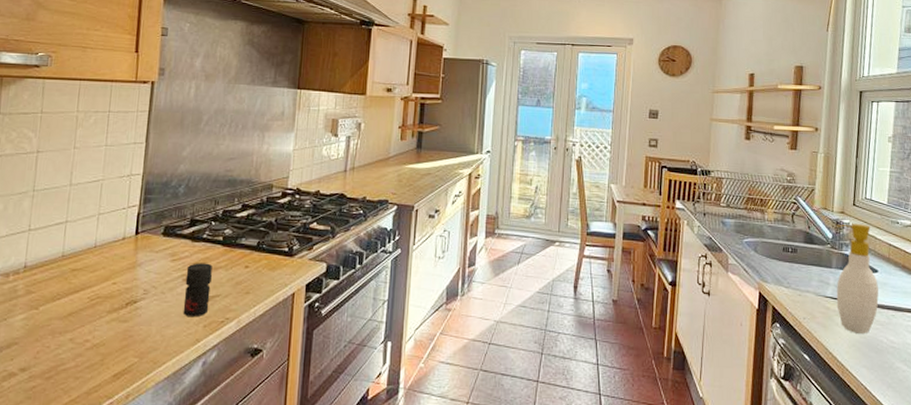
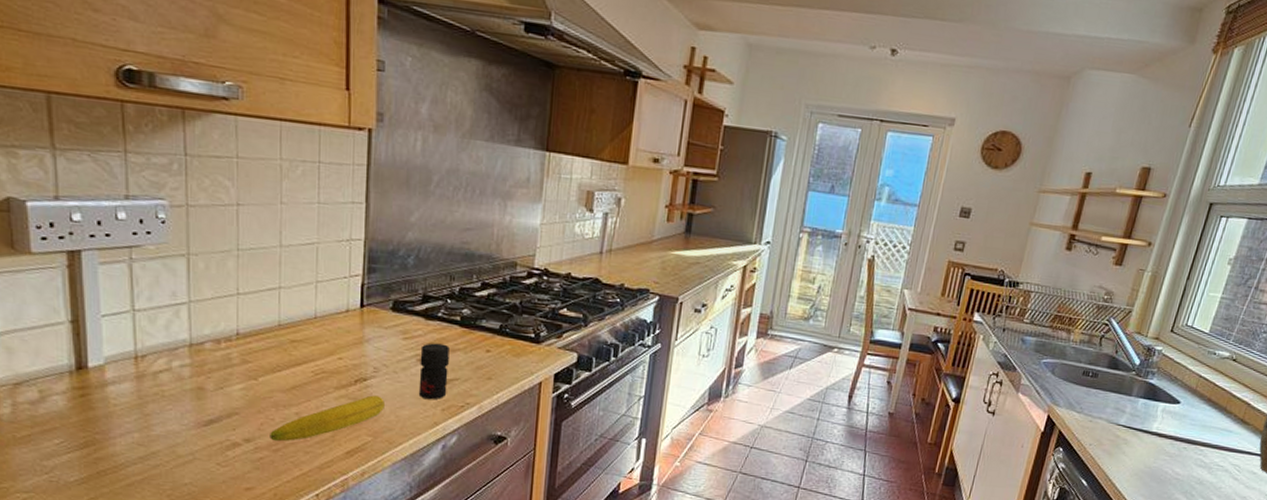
fruit: none [44,317,152,369] -> present [270,395,385,442]
soap bottle: present [836,223,879,334] -> none [1127,350,1184,464]

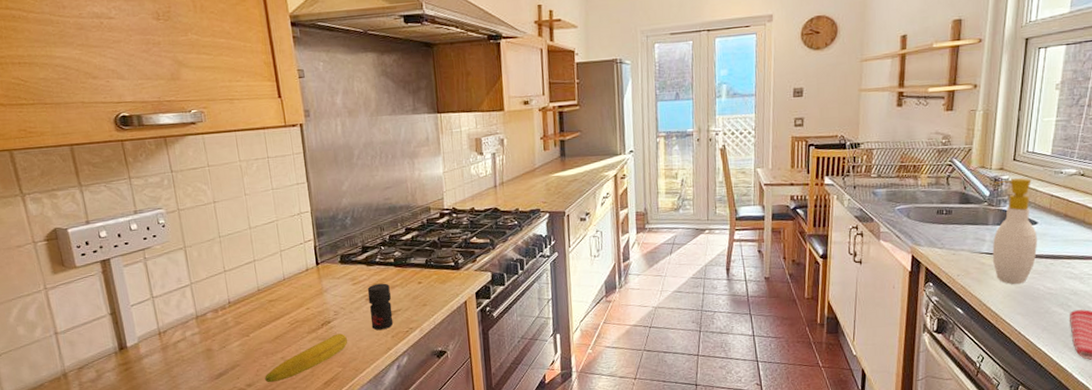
soap bottle: none [1127,350,1184,464] -> present [992,177,1038,284]

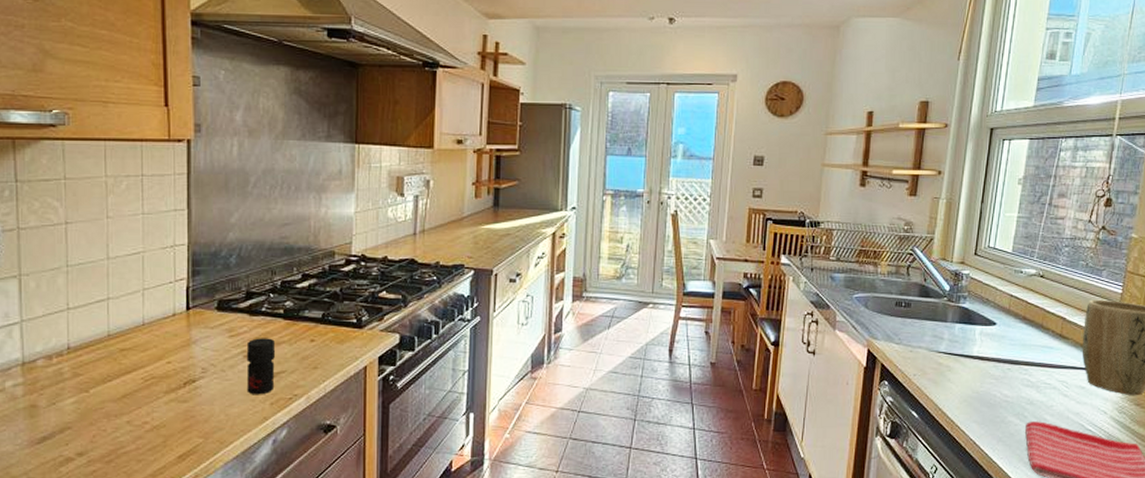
fruit: present [265,333,347,383] -> none [102,396,214,453]
soap bottle: present [992,177,1038,284] -> none [950,273,996,389]

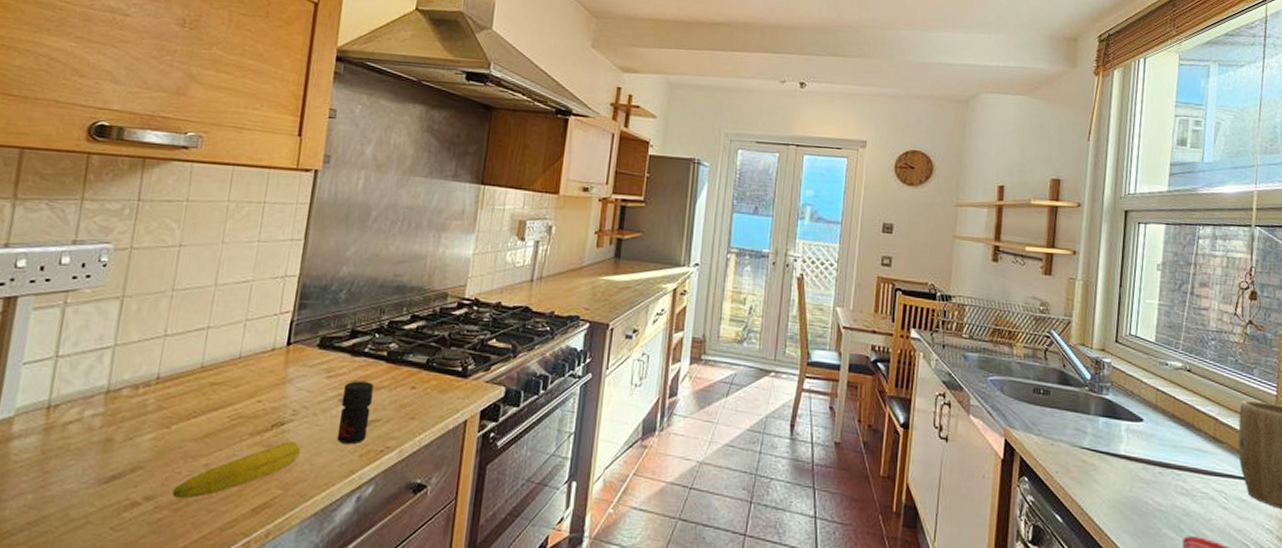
fruit: none [102,396,214,453] -> present [172,441,300,499]

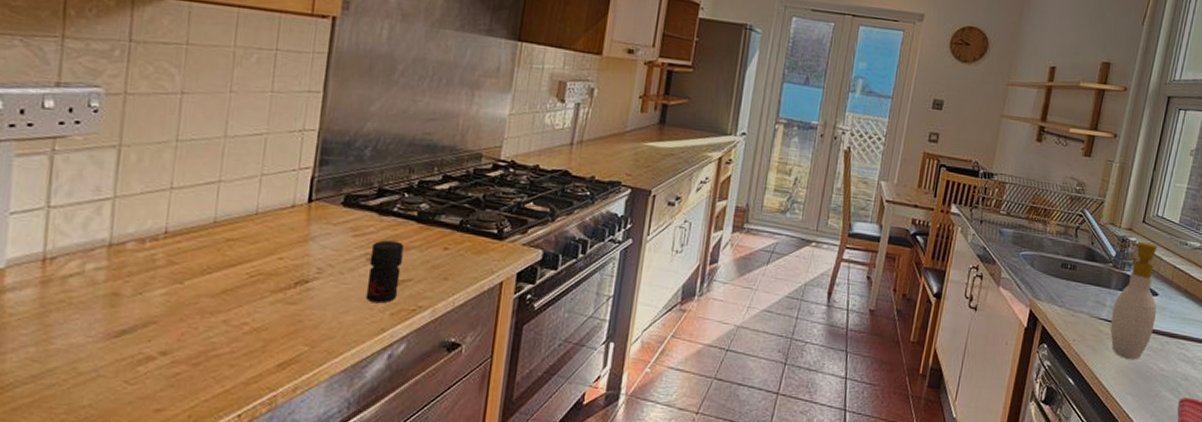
fruit: present [172,441,300,499] -> none [190,299,327,354]
soap bottle: none [1094,362,1145,493] -> present [1110,241,1158,359]

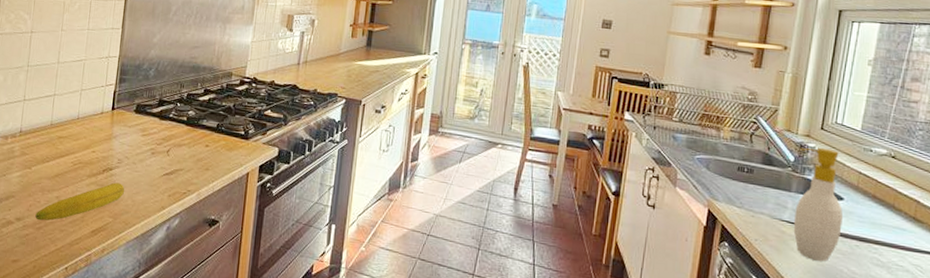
fruit: none [190,299,327,354] -> present [35,182,124,221]
jar: present [365,240,404,304] -> none [151,139,177,187]

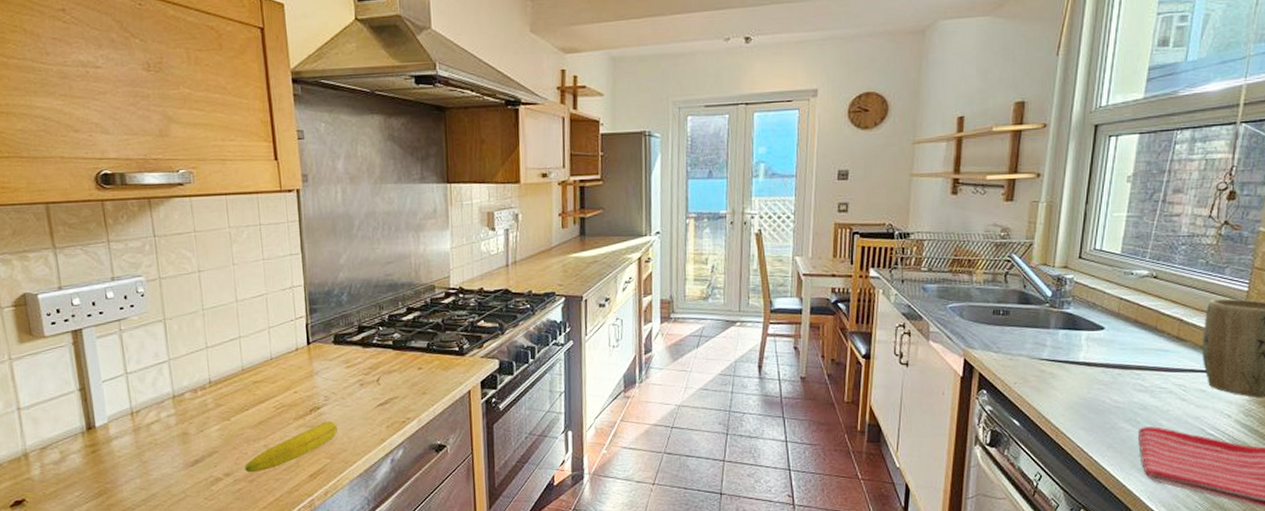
soap bottle: present [793,147,844,261] -> none [1053,277,1105,395]

